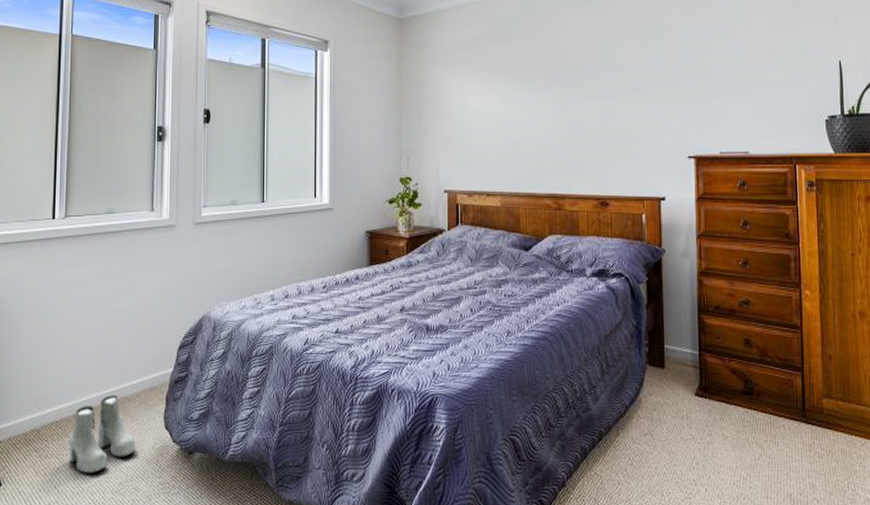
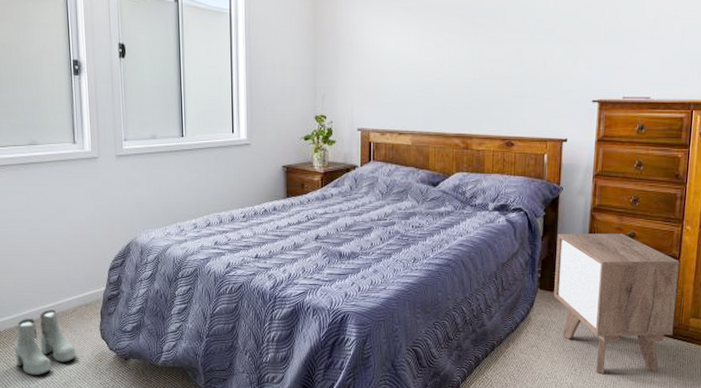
nightstand: none [663,300,806,468] -> present [554,233,679,374]

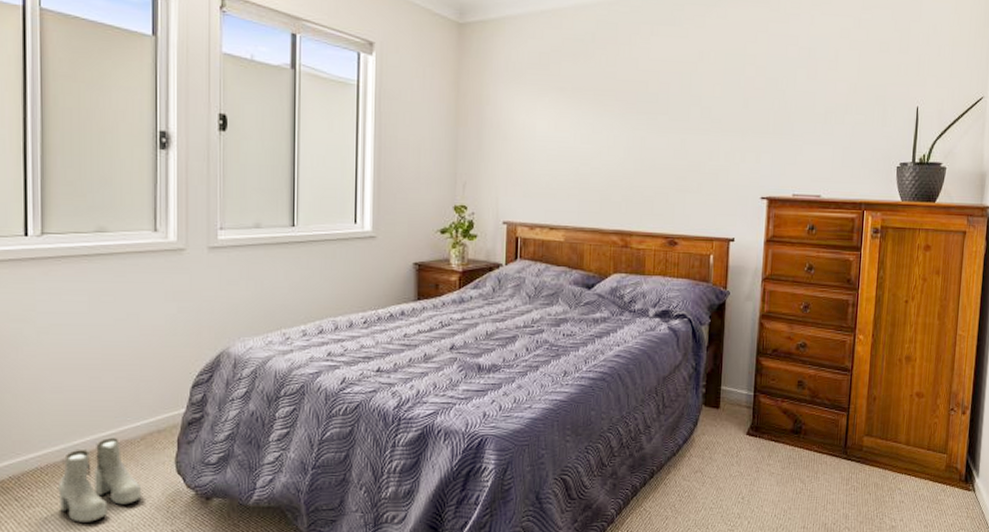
nightstand: present [554,233,679,374] -> none [720,343,852,501]

